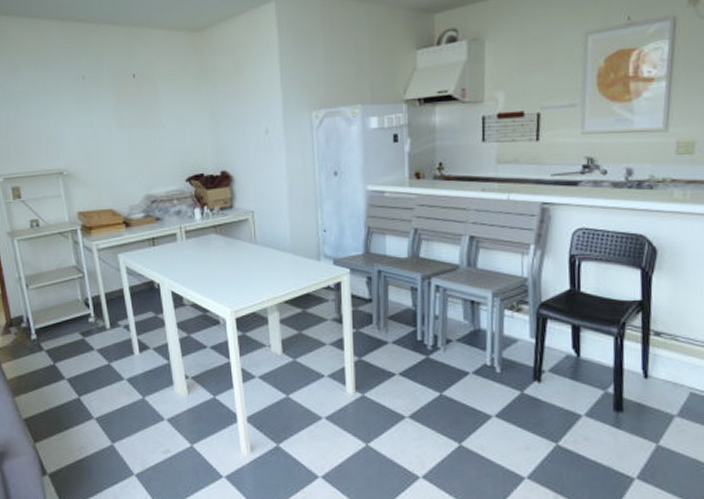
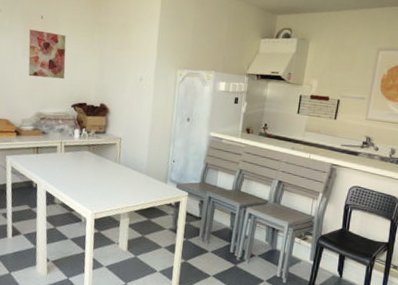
wall art: none [122,92,172,152] -> present [28,29,66,80]

